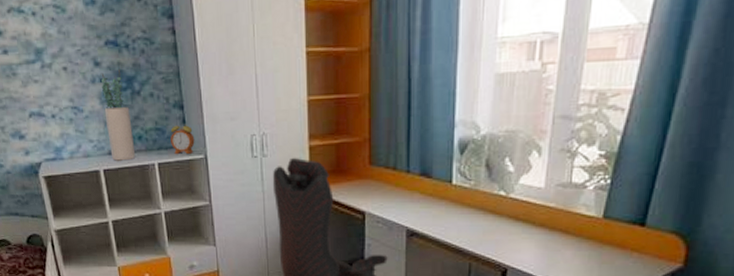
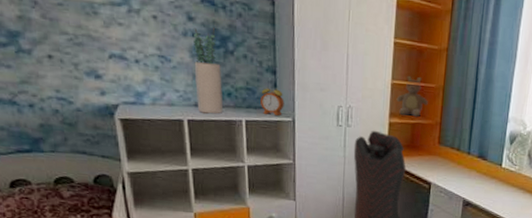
teddy bear: none [315,87,352,137] -> present [396,75,428,118]

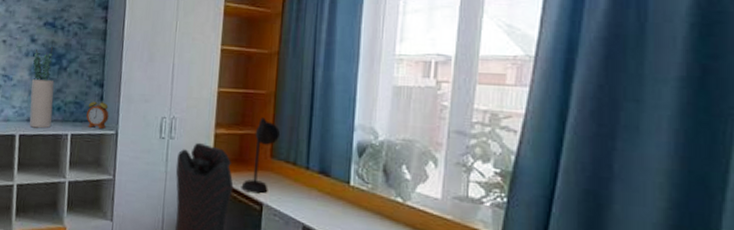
teddy bear: present [396,75,428,118] -> none [223,82,258,128]
desk lamp: none [412,109,447,175] -> present [241,117,280,194]

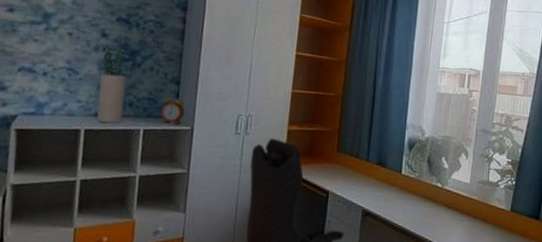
desk lamp: present [241,117,280,194] -> none [310,116,345,183]

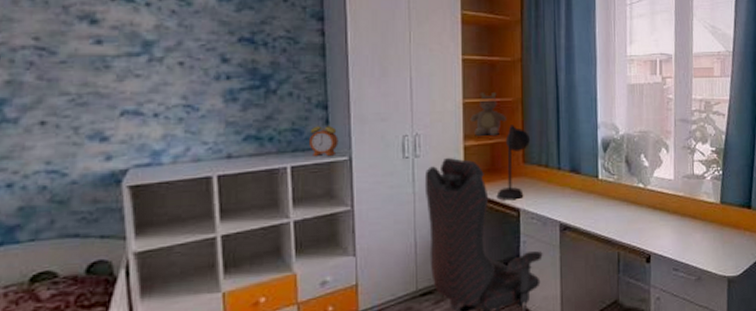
vase: present [97,42,127,124] -> none [228,66,264,165]
teddy bear: none [296,85,327,125] -> present [470,91,506,137]
desk lamp: none [310,116,345,183] -> present [496,125,530,201]

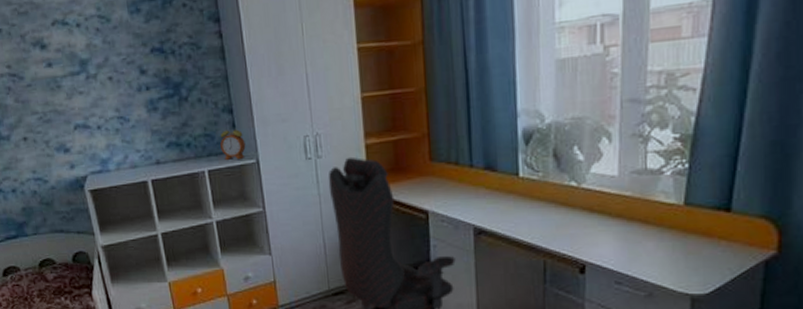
teddy bear: present [470,91,506,137] -> none [370,82,409,134]
desk lamp: present [496,125,530,201] -> none [402,118,436,202]

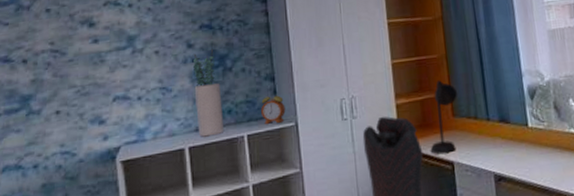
vase: none [147,75,185,170] -> present [193,48,225,137]
desk lamp: none [402,118,436,202] -> present [430,80,457,155]

